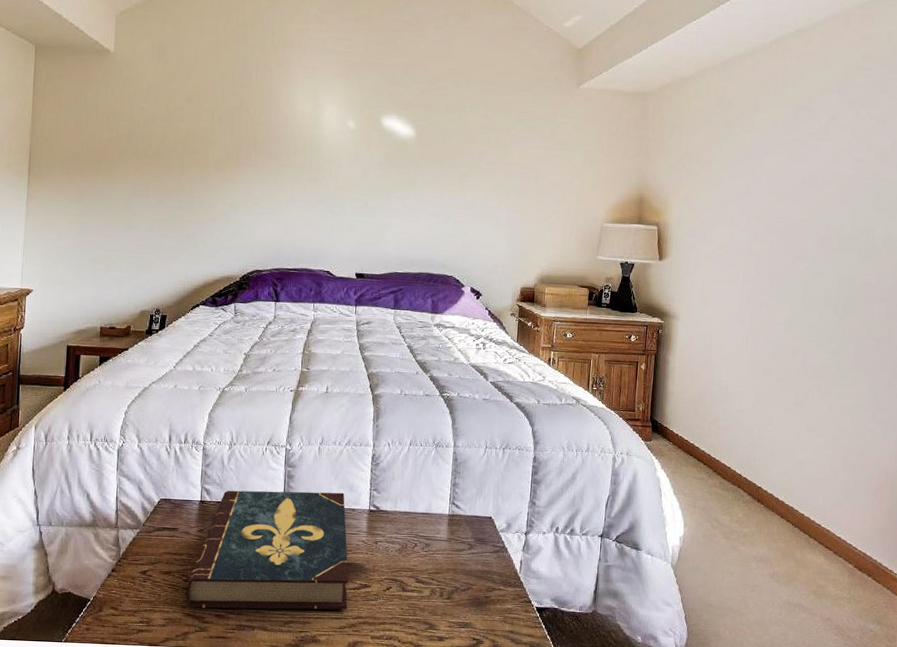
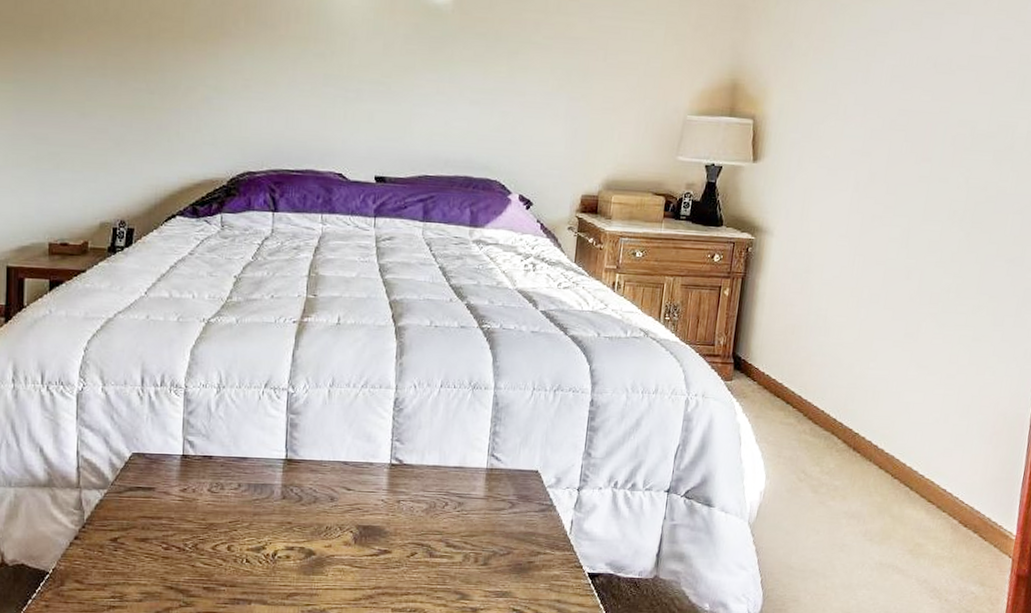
book: present [185,490,349,610] -> none [166,442,365,580]

